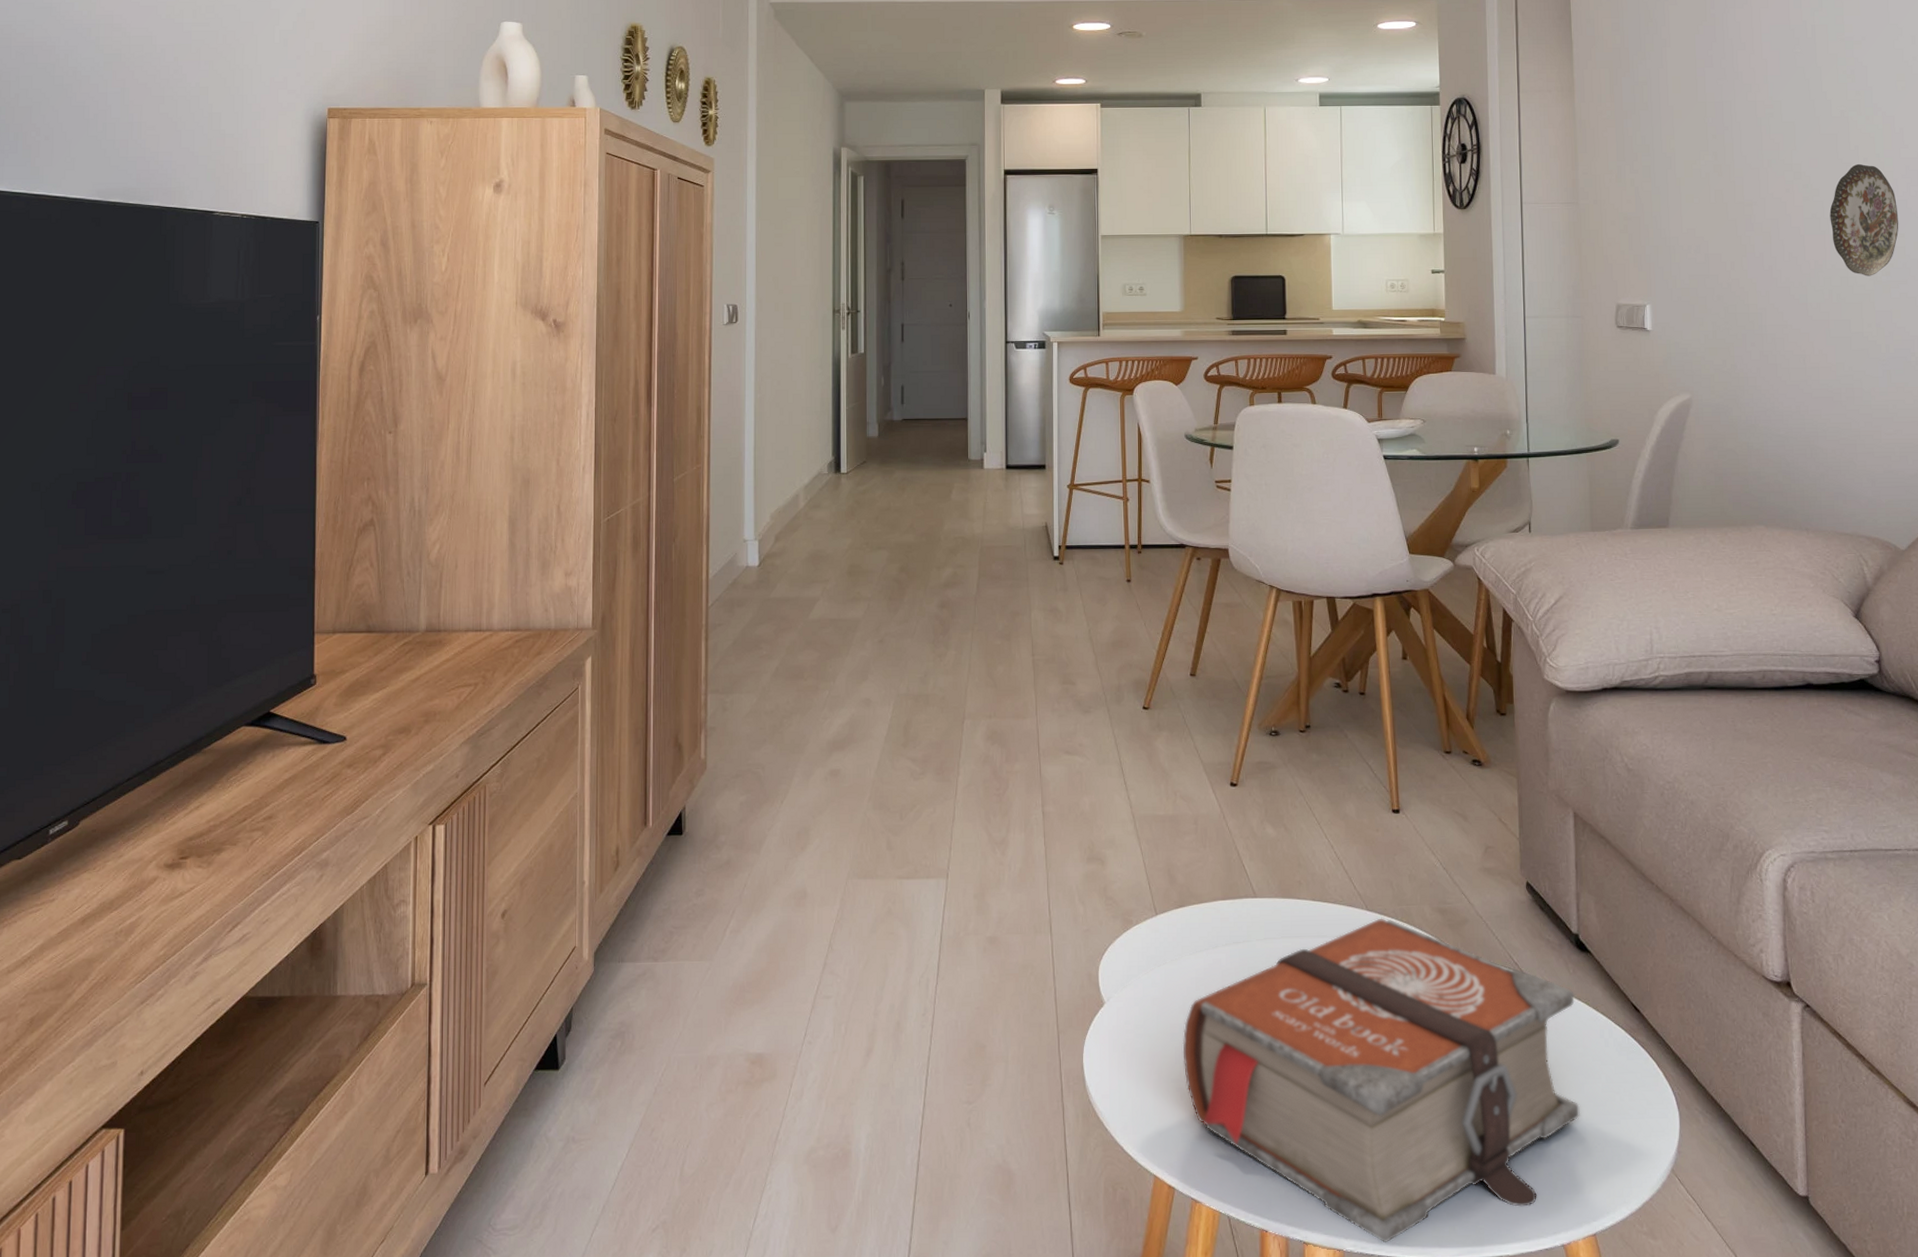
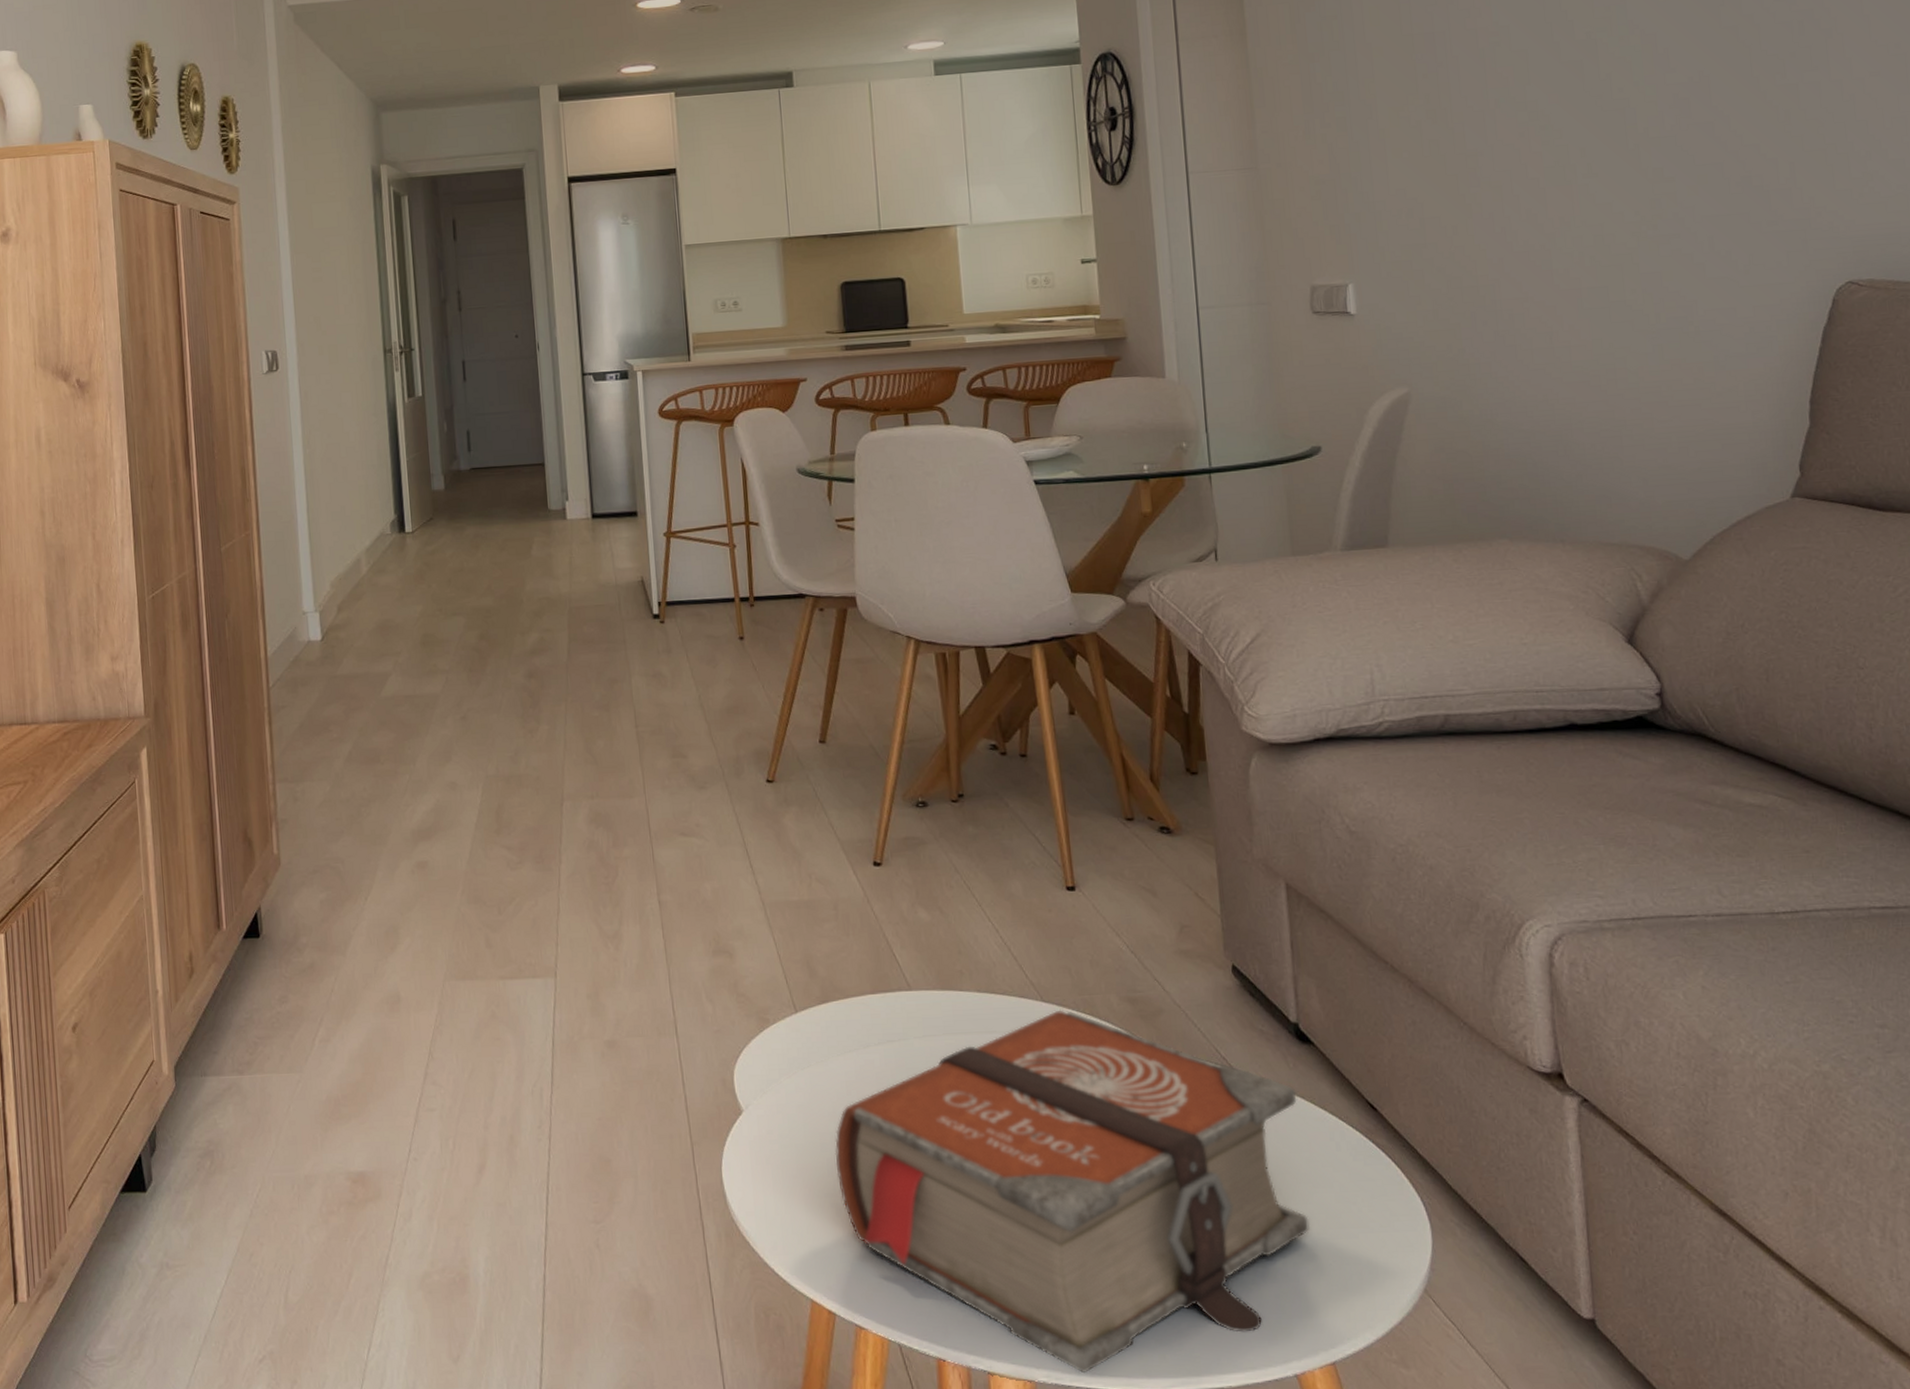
decorative plate: present [1829,163,1899,276] -> none [1576,95,1667,232]

